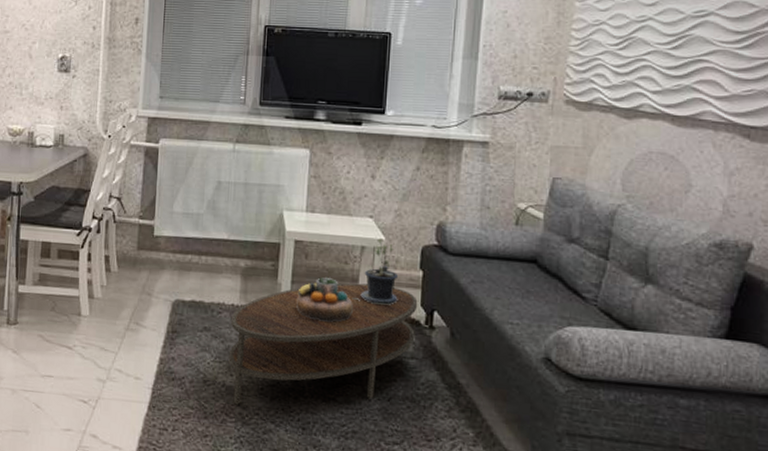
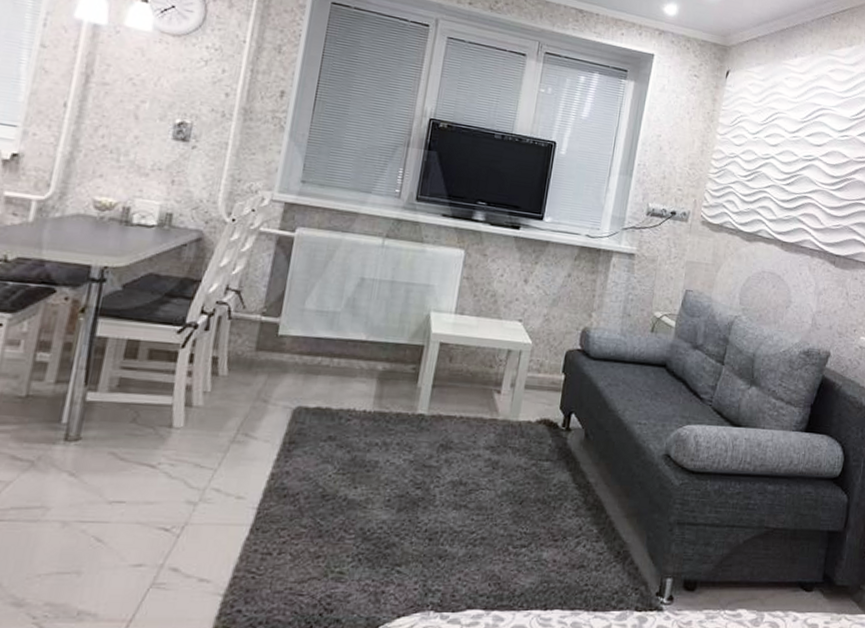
coffee table: present [228,283,418,405] -> none [353,386,558,520]
decorative bowl: present [295,276,353,323] -> none [434,380,494,427]
potted plant: present [352,238,399,306] -> none [493,342,542,409]

